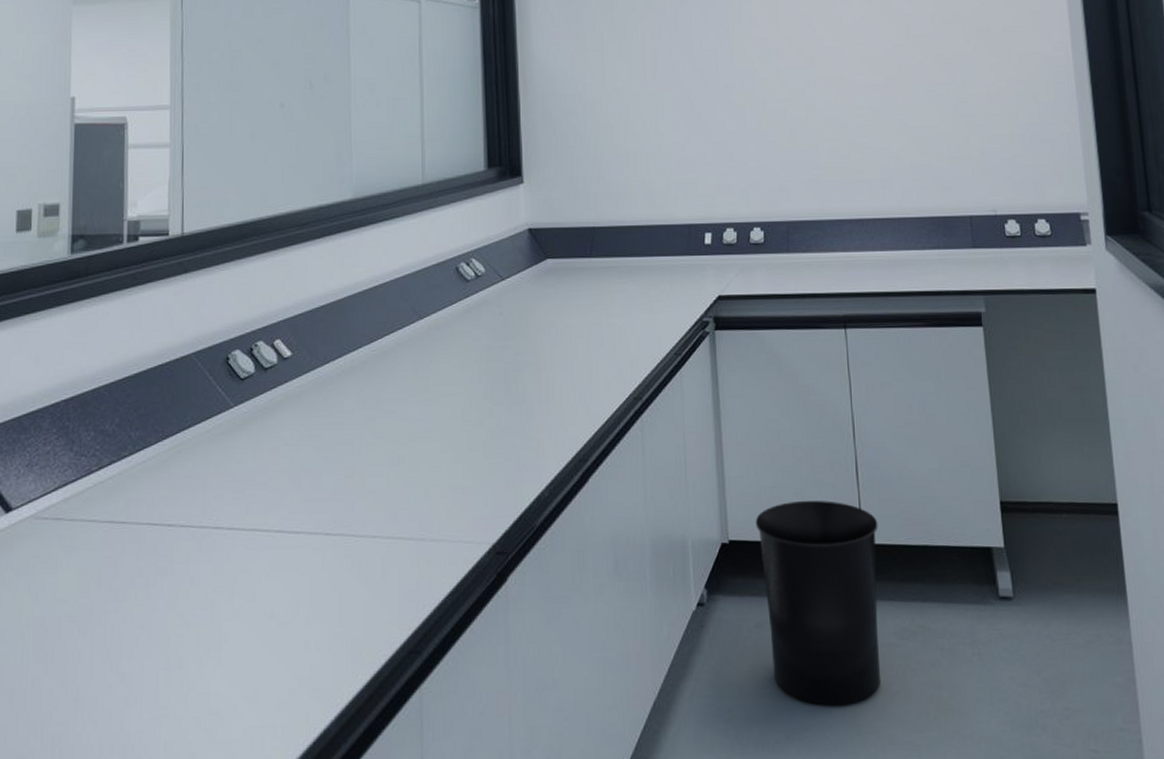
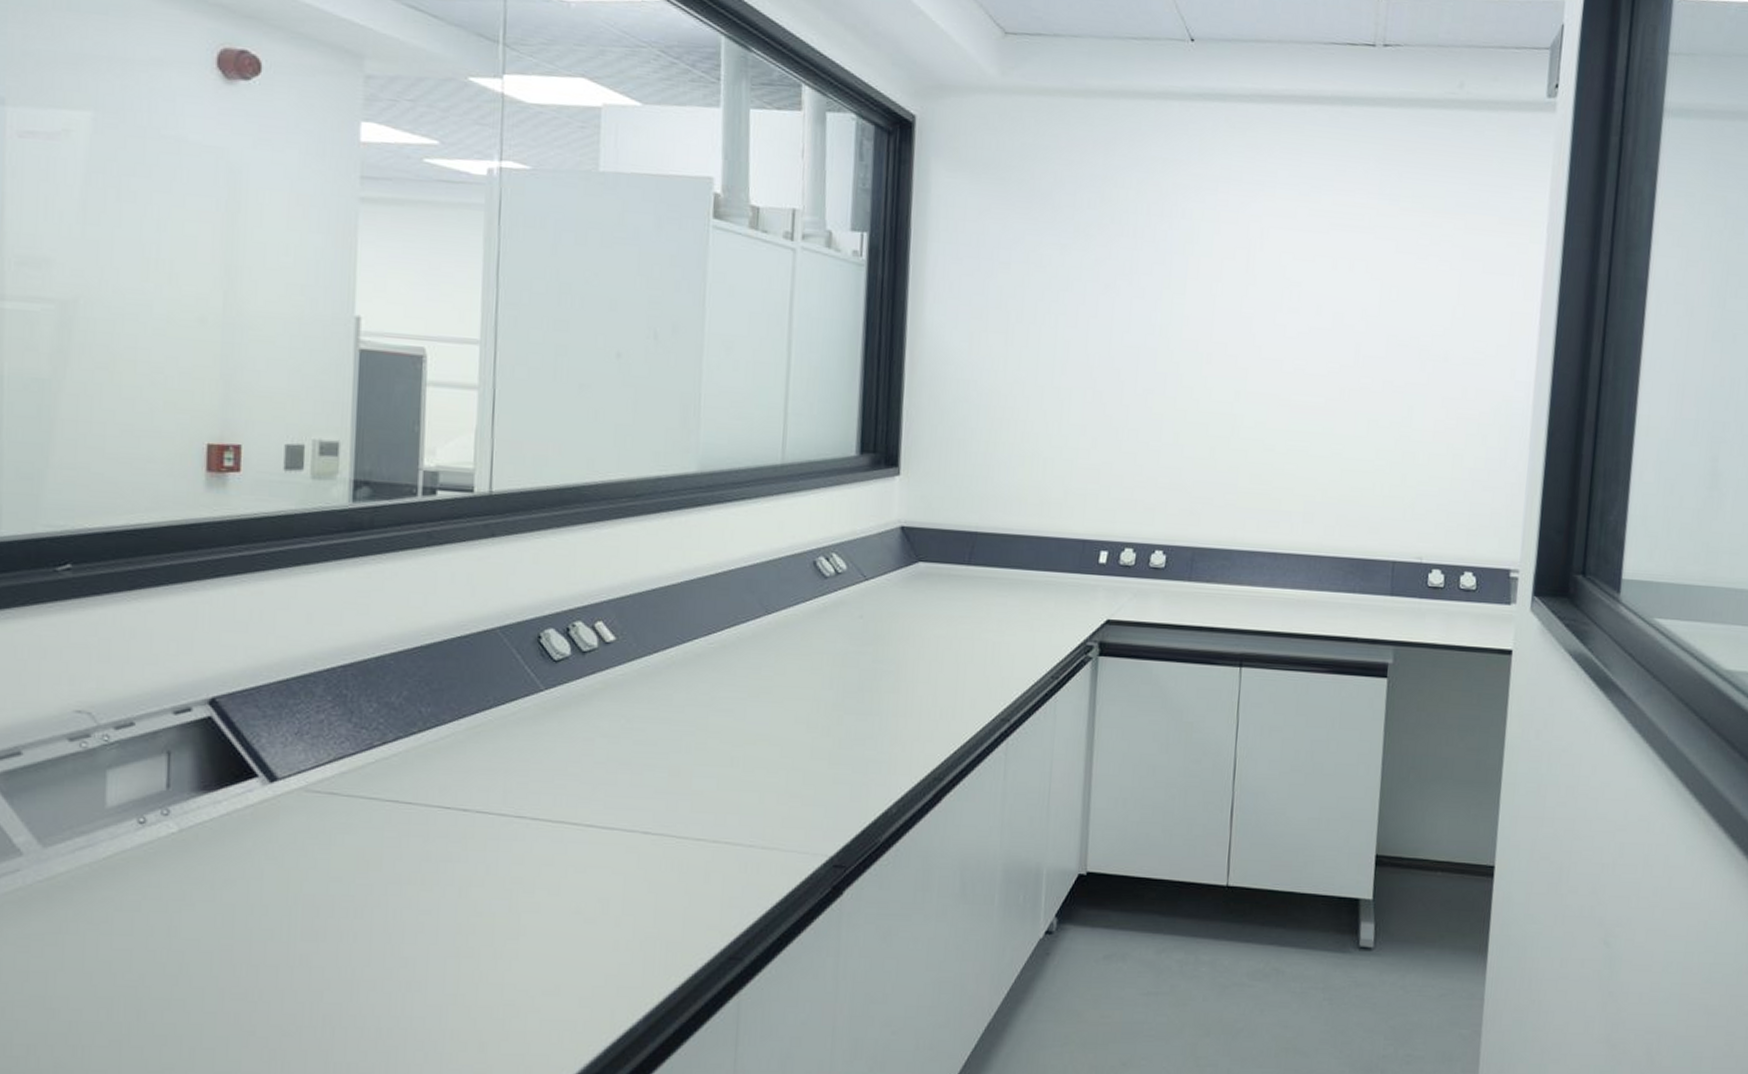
waste bin: present [755,500,881,706] -> none [1116,838,1247,1038]

